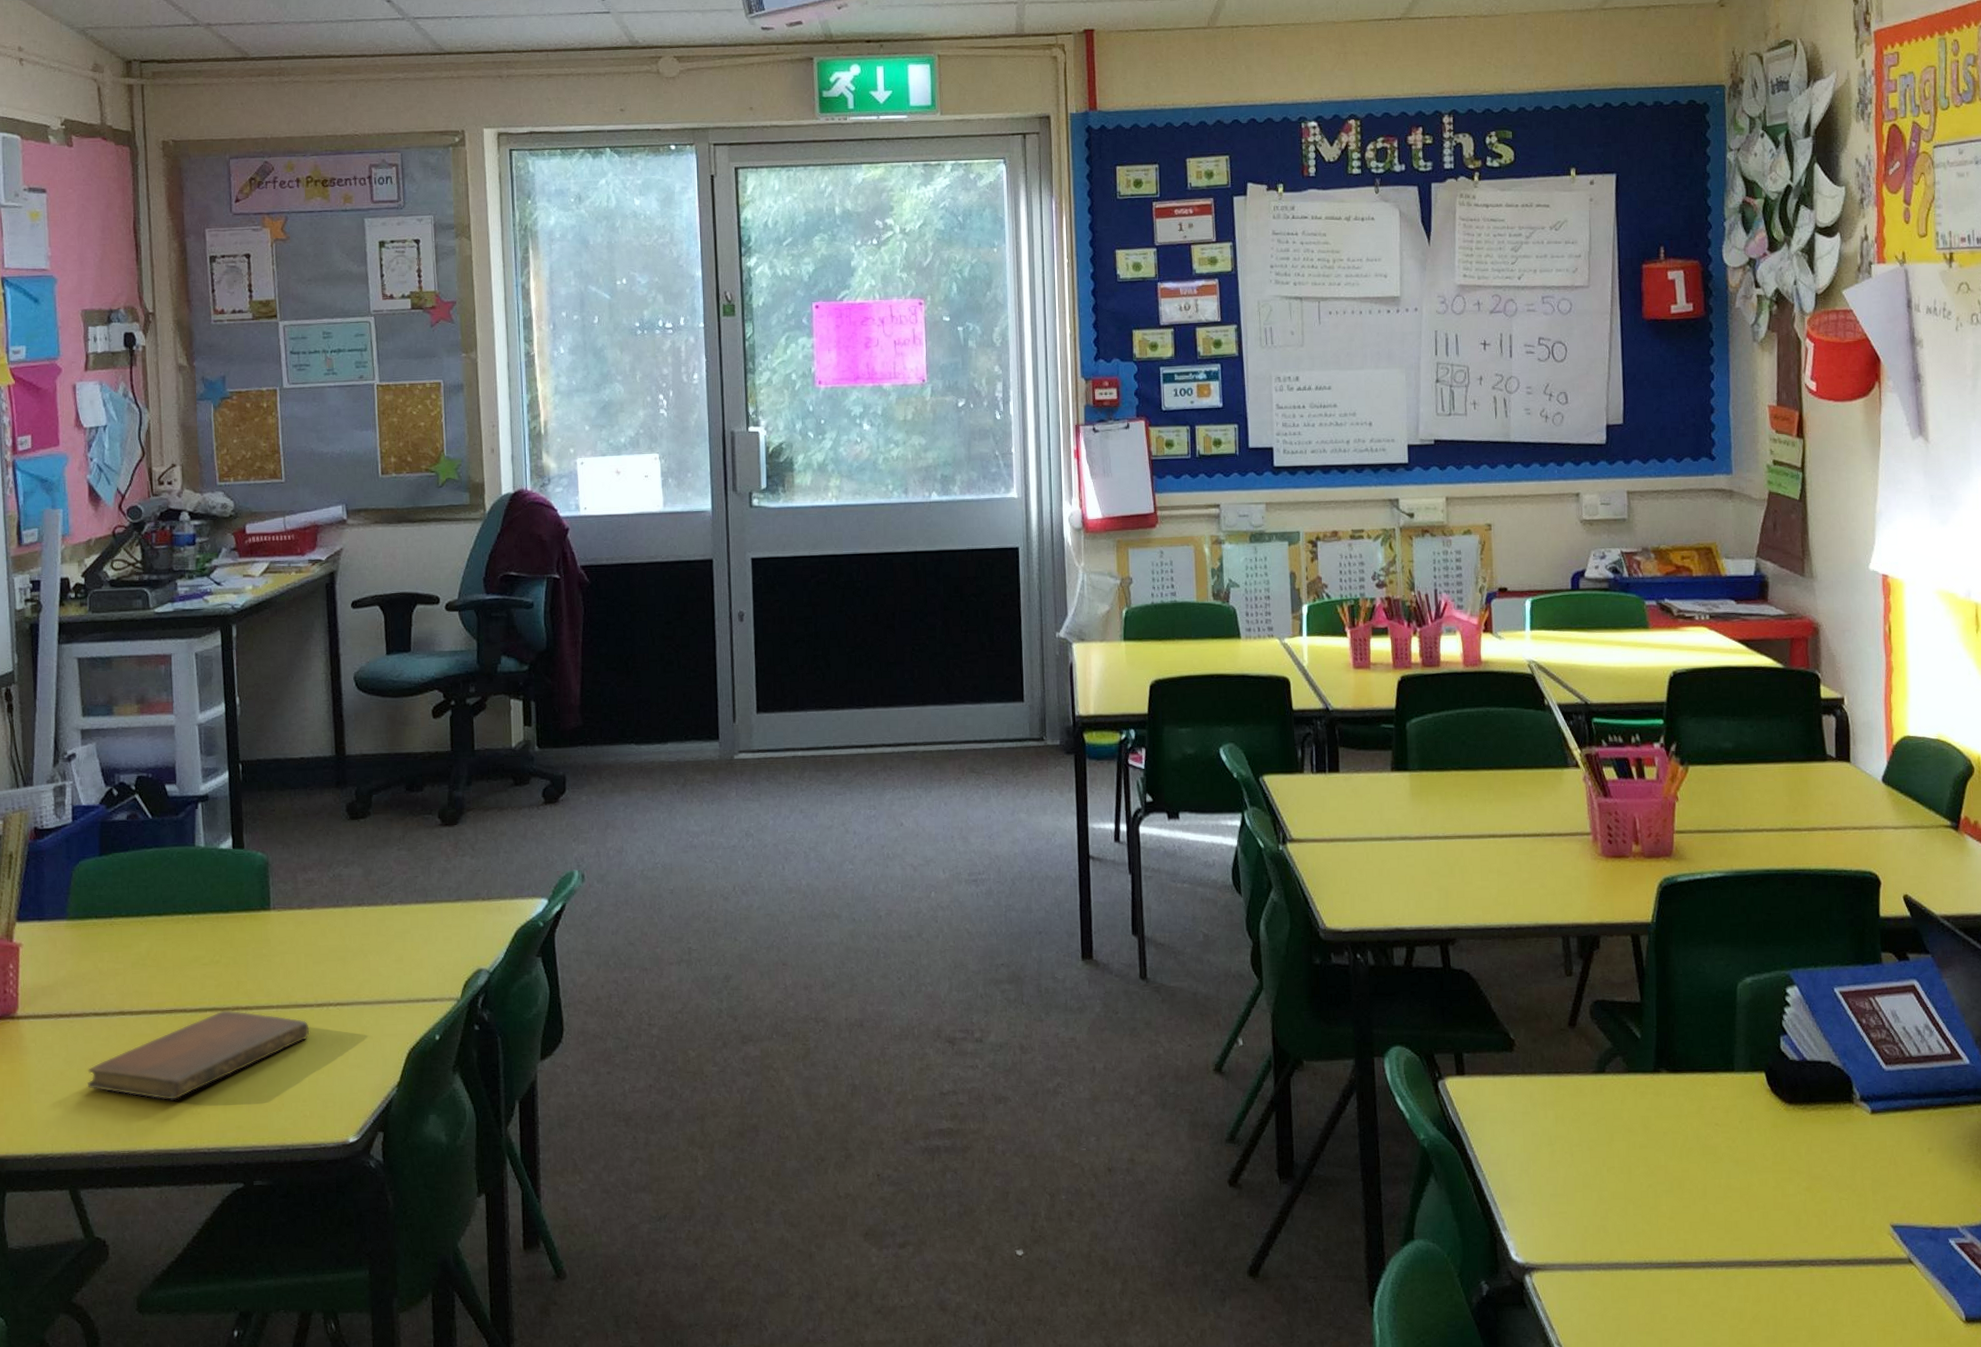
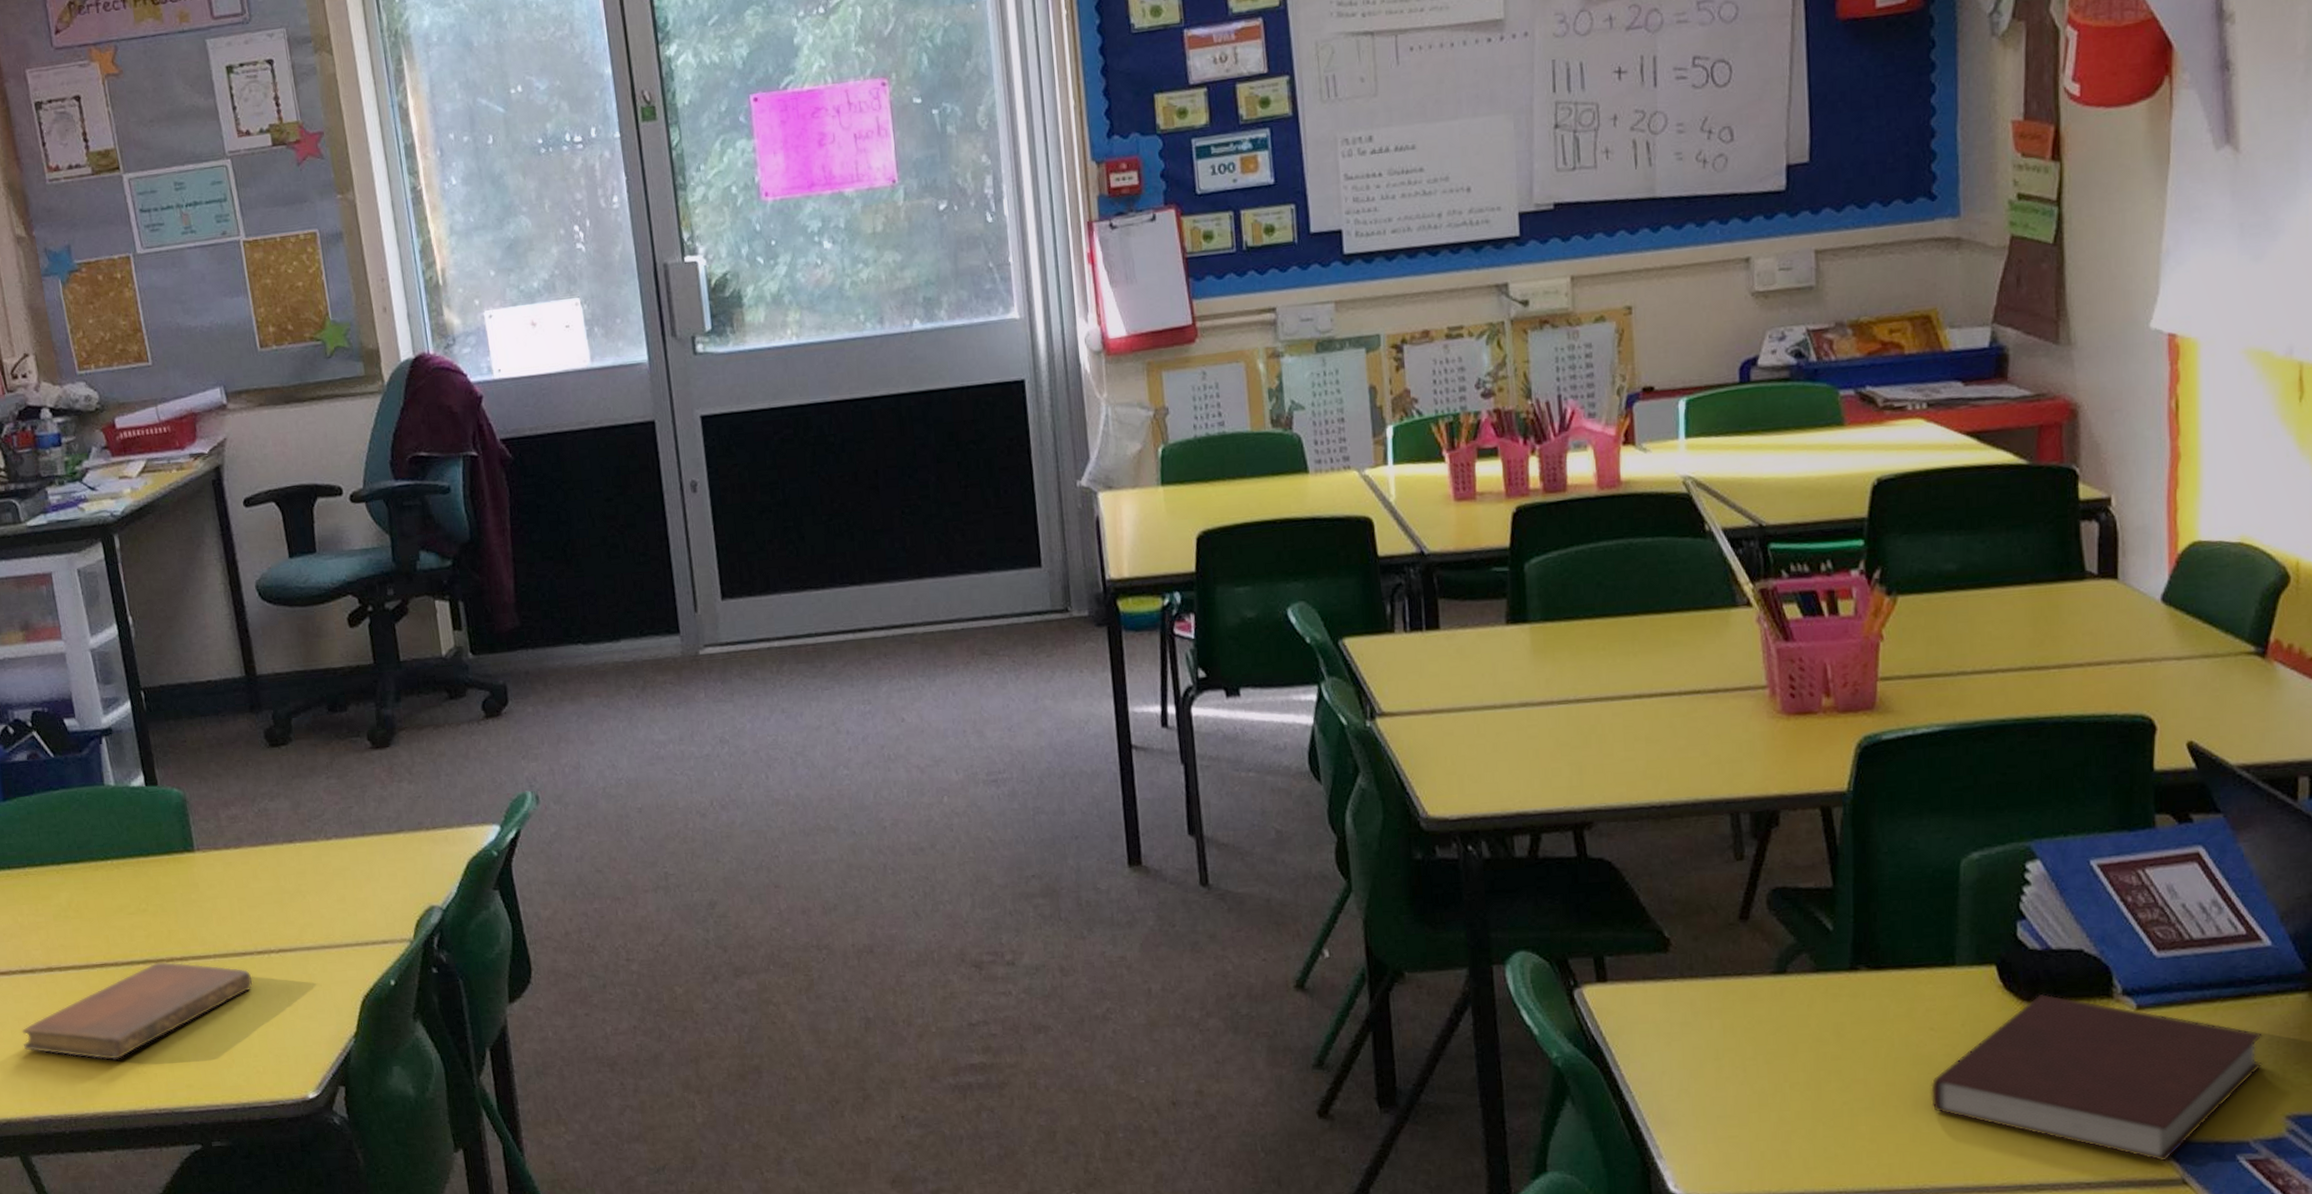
notebook: none [1716,1098,1966,1243] -> present [1931,994,2263,1162]

